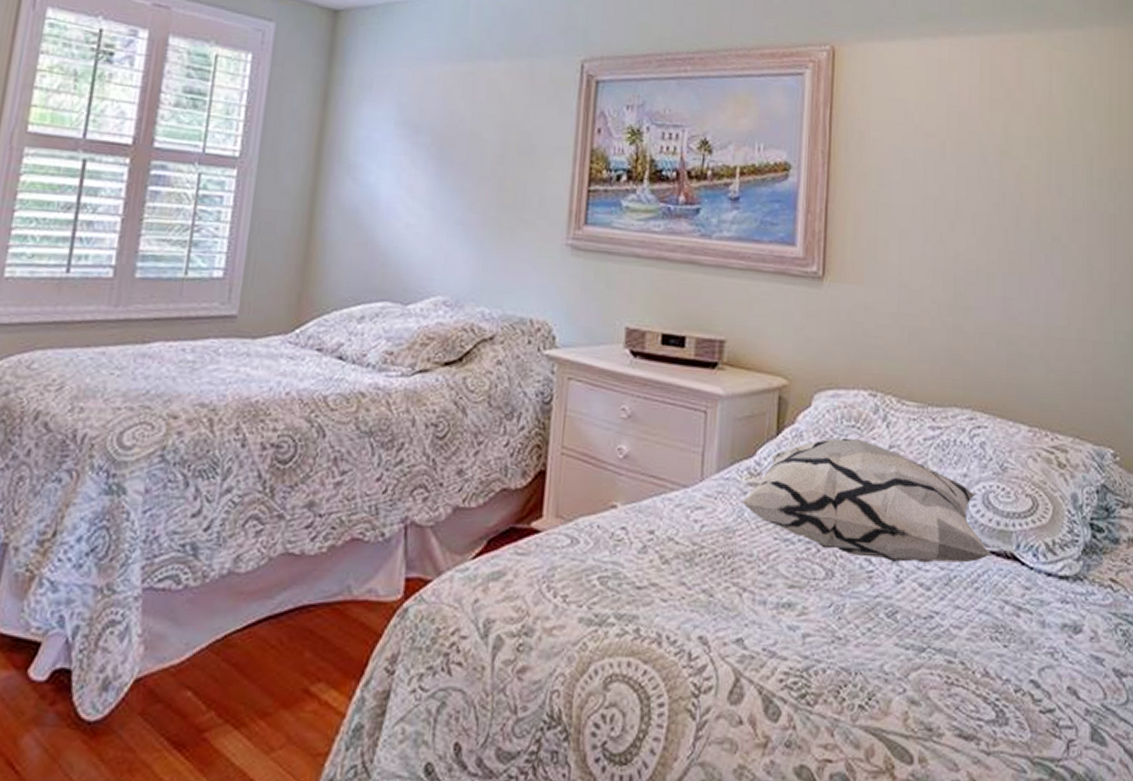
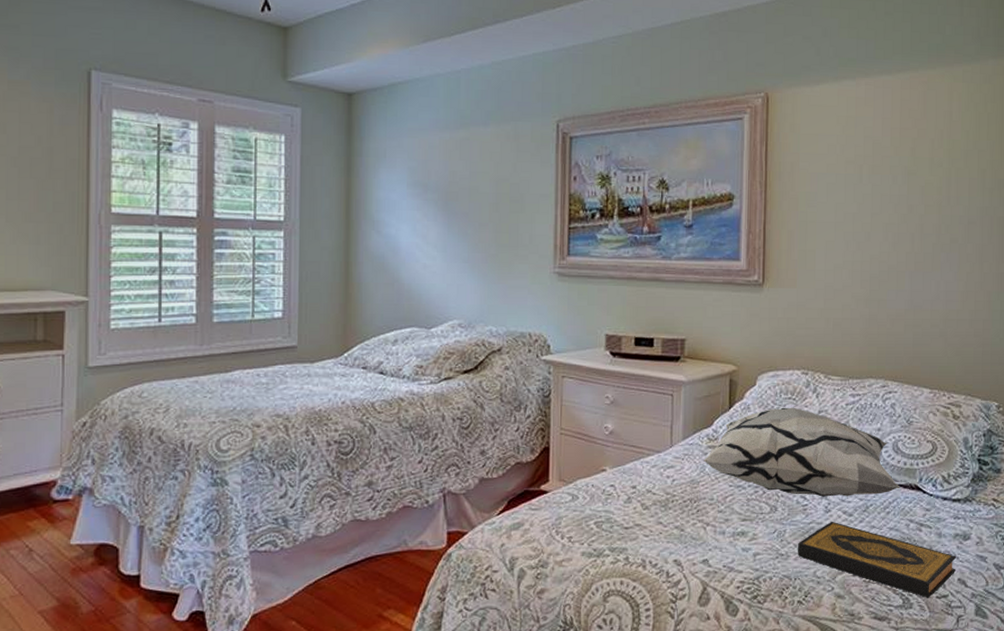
hardback book: none [859,597,1064,712] -> present [797,522,956,598]

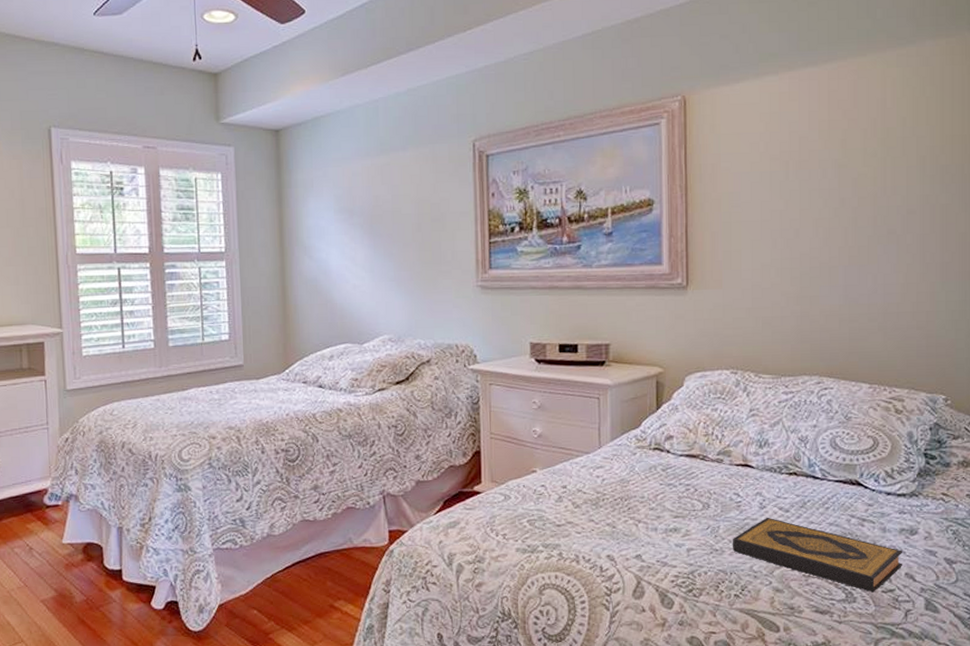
decorative pillow: present [703,407,900,497] -> none [633,406,840,494]

